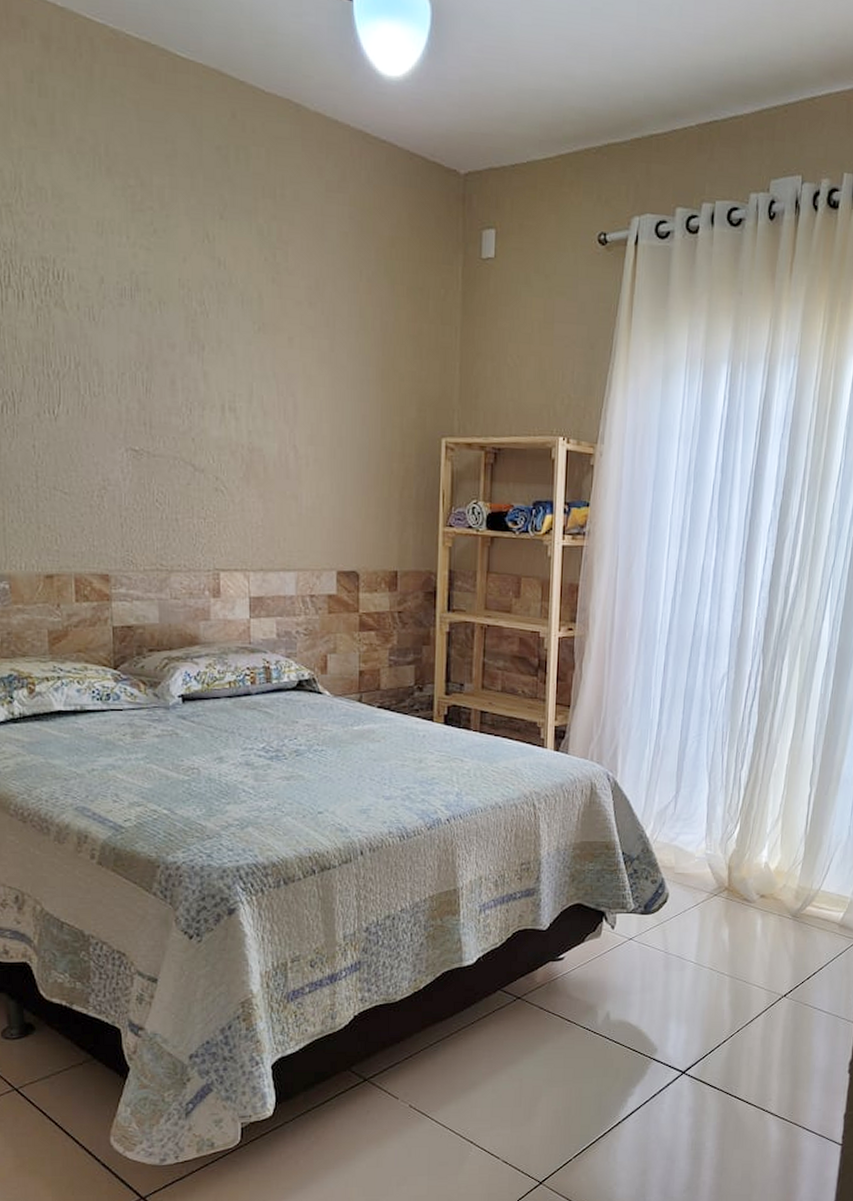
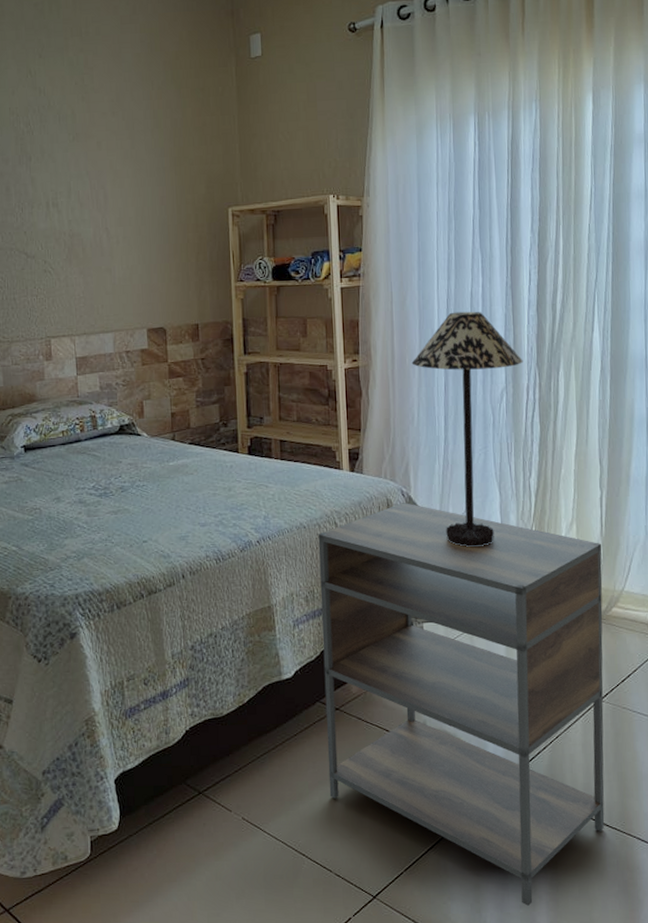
nightstand: none [503,788,805,1190] -> present [318,503,605,906]
table lamp: none [631,585,749,839] -> present [411,311,523,548]

